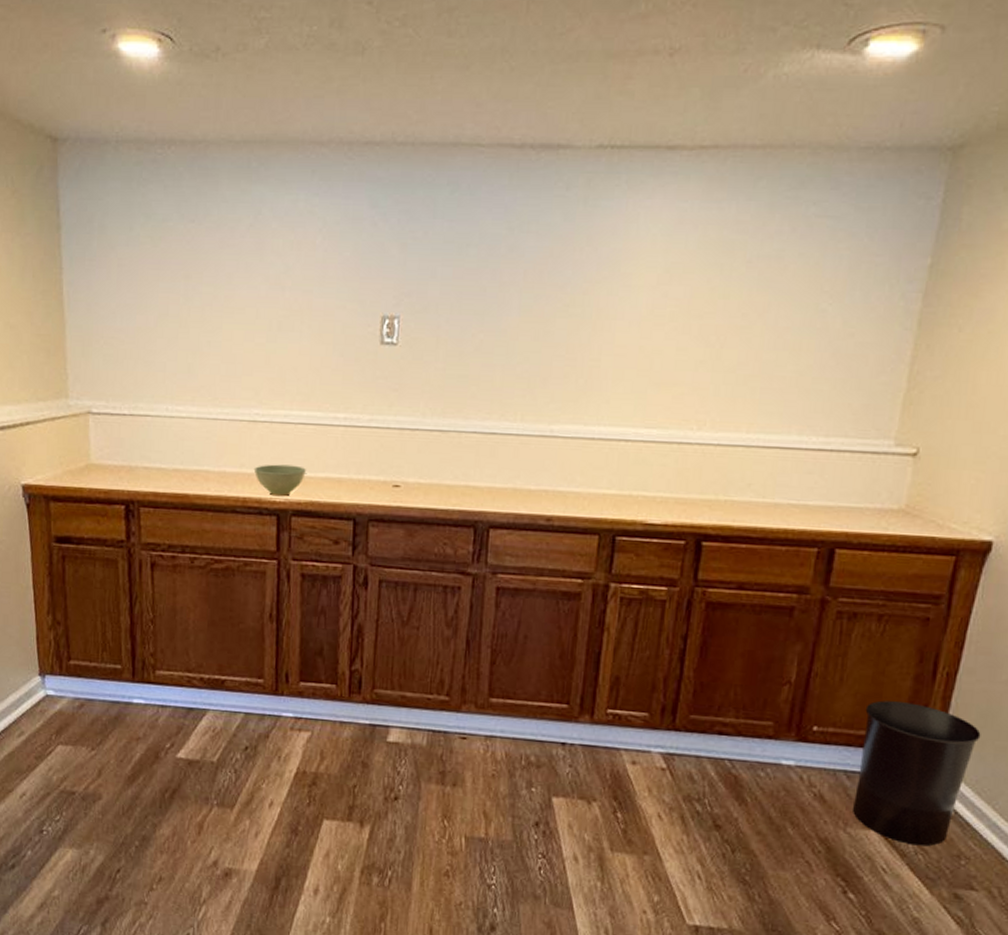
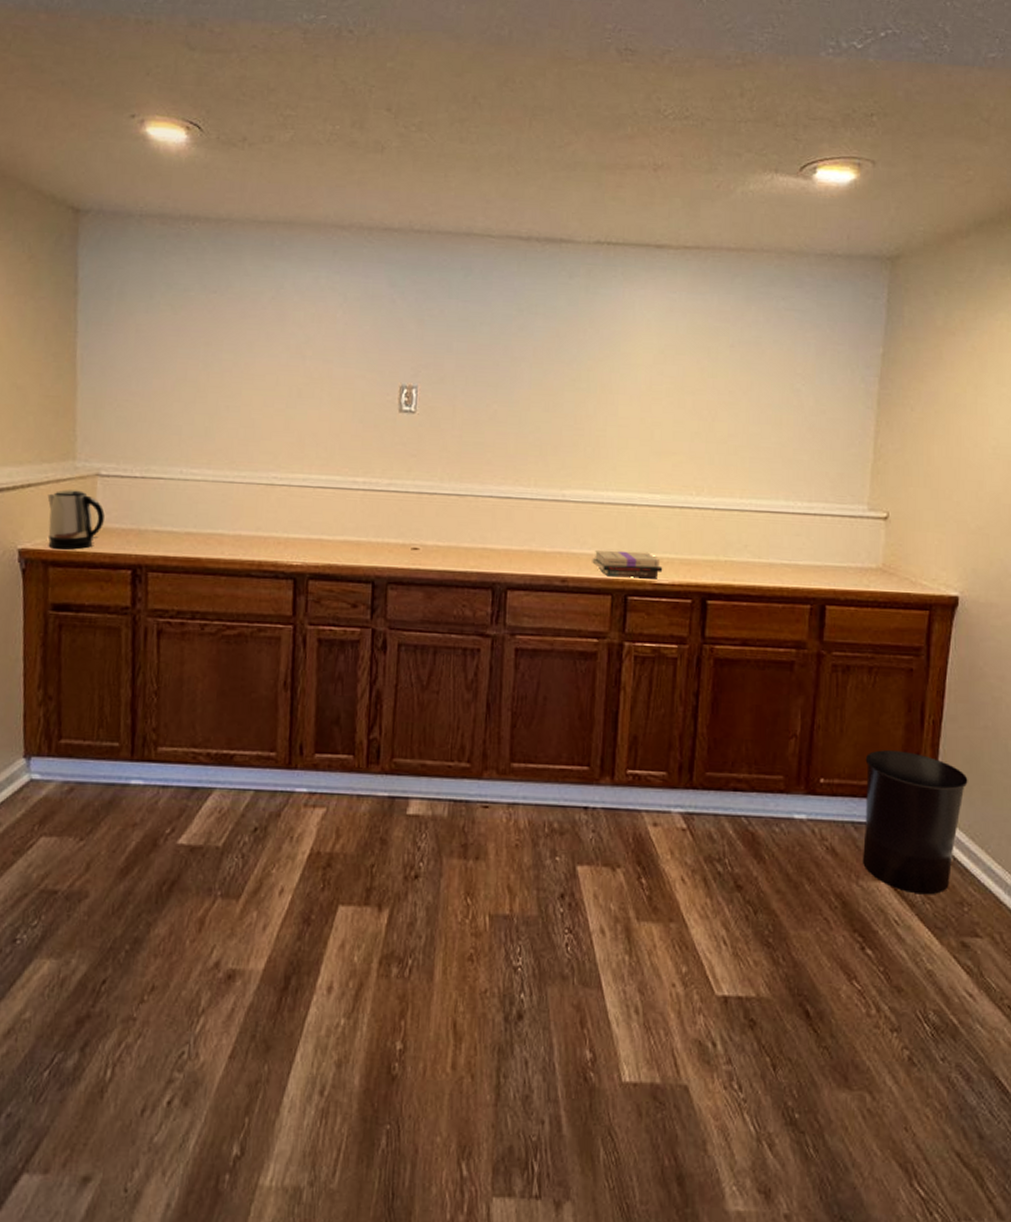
kettle: none [45,427,98,486] -> present [47,490,105,550]
bowl: present [253,464,306,497] -> none [270,527,324,561]
books: none [579,488,656,518] -> present [592,550,663,579]

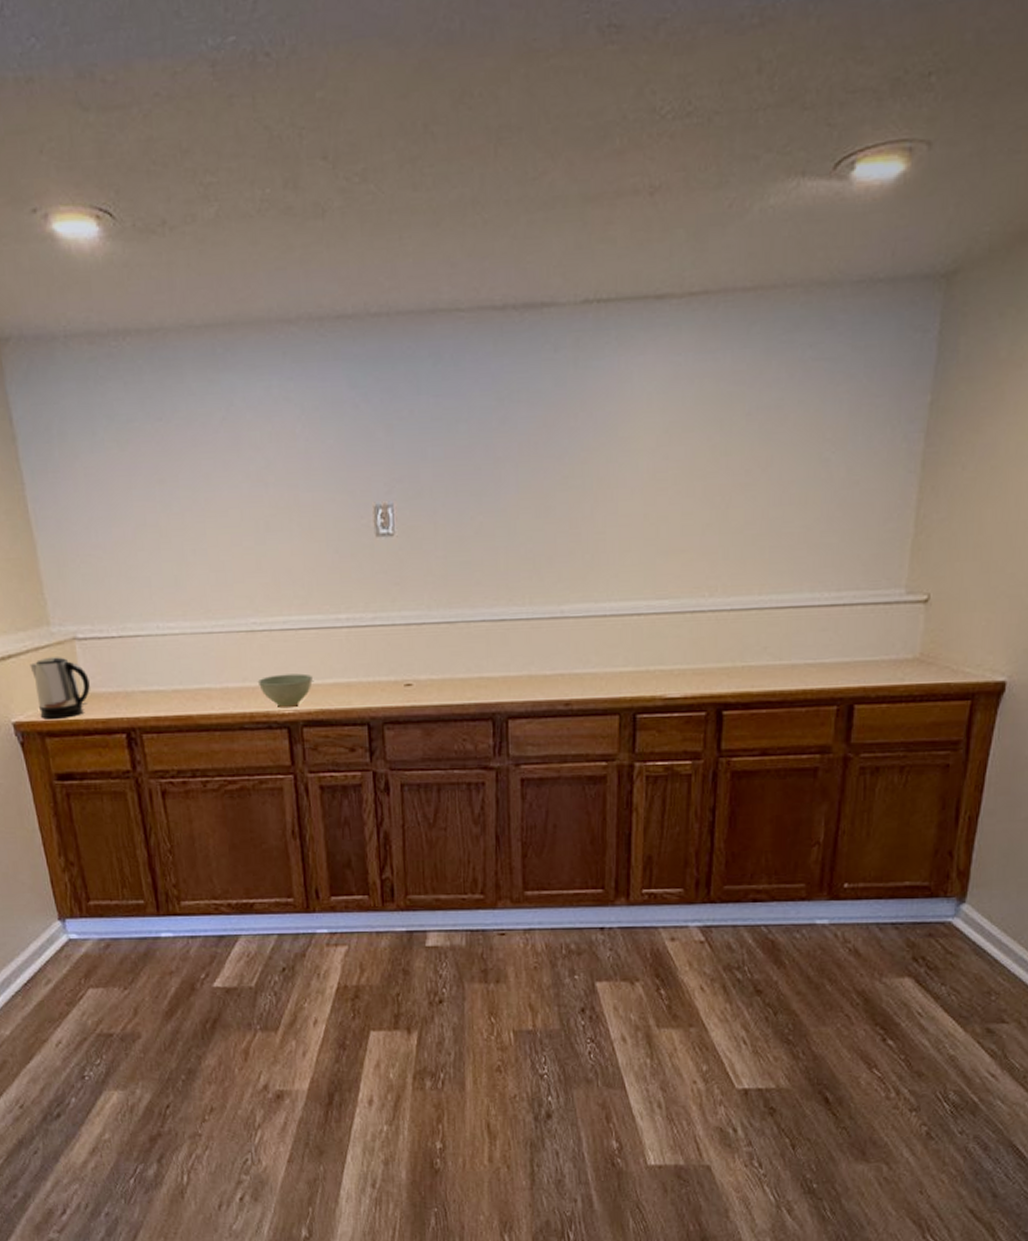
bowl: none [270,527,324,561] -> present [257,673,313,709]
books: present [592,550,663,579] -> none [596,665,674,696]
waste bin: present [863,750,968,895] -> none [887,850,1004,987]

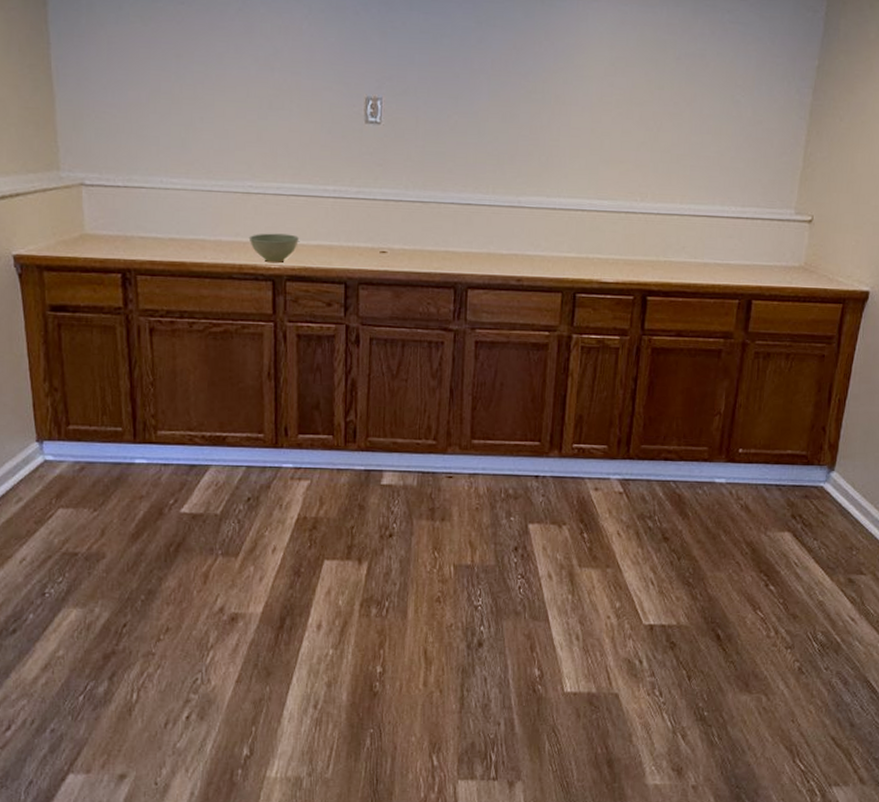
kettle: present [29,657,90,719] -> none [36,199,92,255]

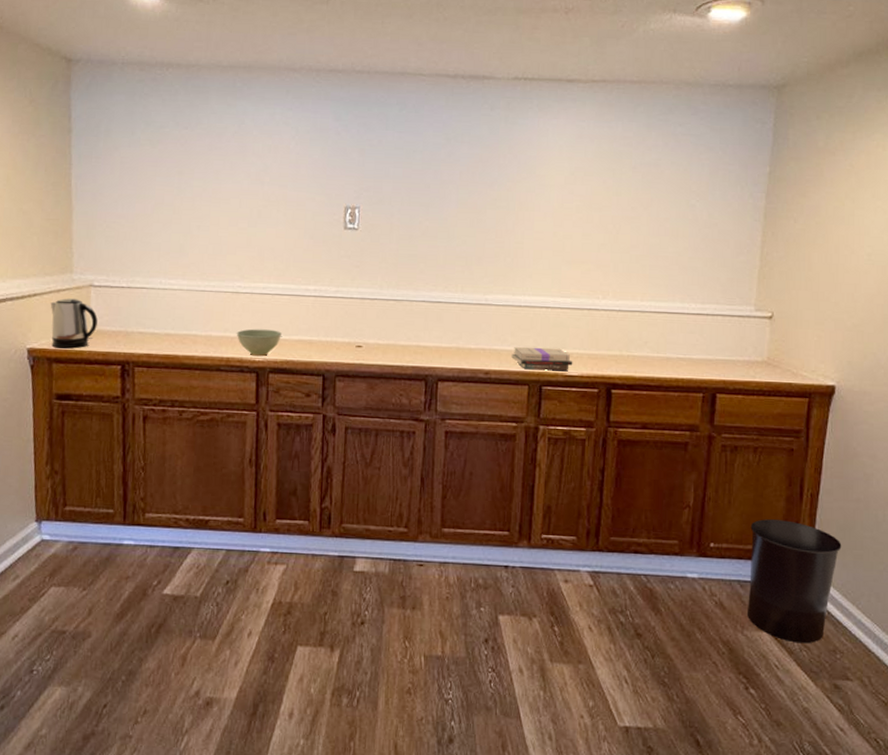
kettle: none [36,199,92,255] -> present [50,298,98,349]
books: none [545,252,609,278] -> present [511,347,573,371]
waste bin: none [771,424,865,542] -> present [748,519,842,644]

